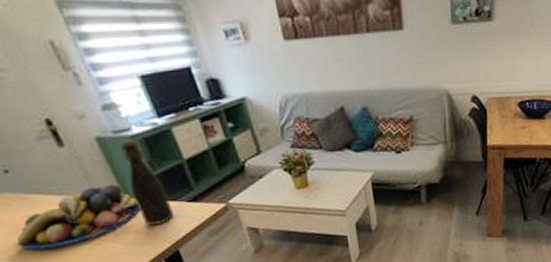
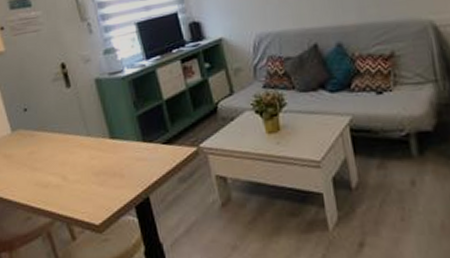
fruit bowl: present [17,184,141,250] -> none [21,124,121,187]
bottle: present [120,139,174,226] -> none [112,80,149,168]

